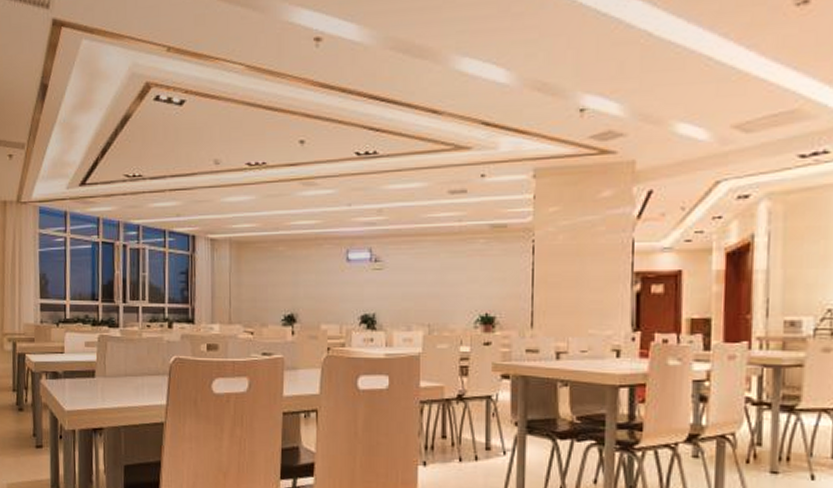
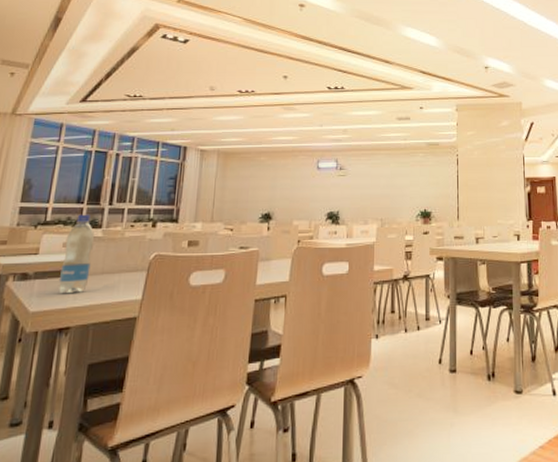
bottle: none [87,312,114,395] -> present [58,214,95,294]

